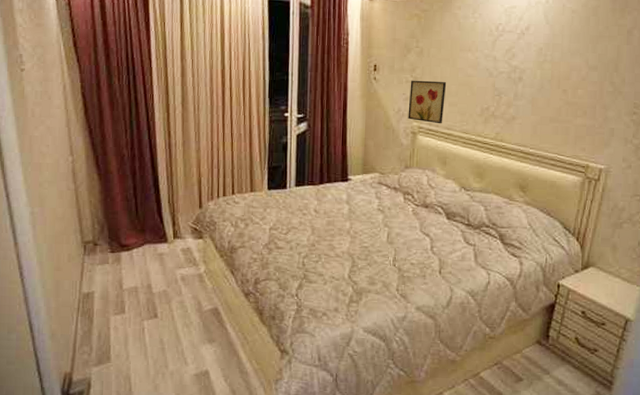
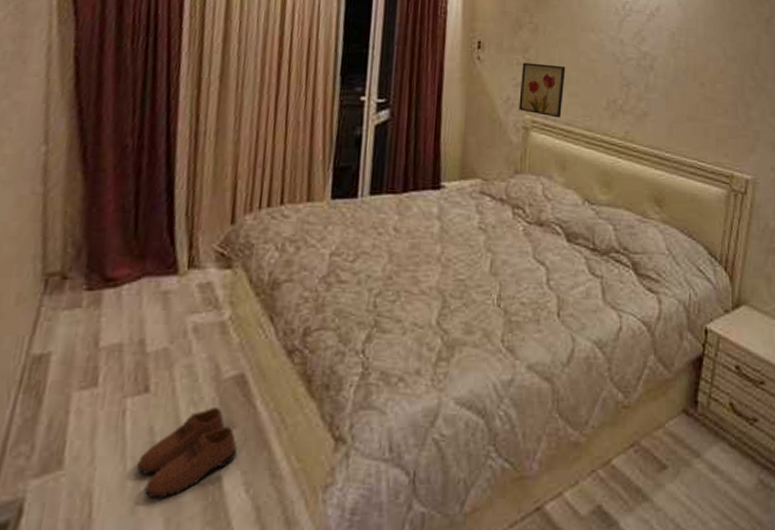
shoe: none [155,328,217,383] -> present [137,406,237,500]

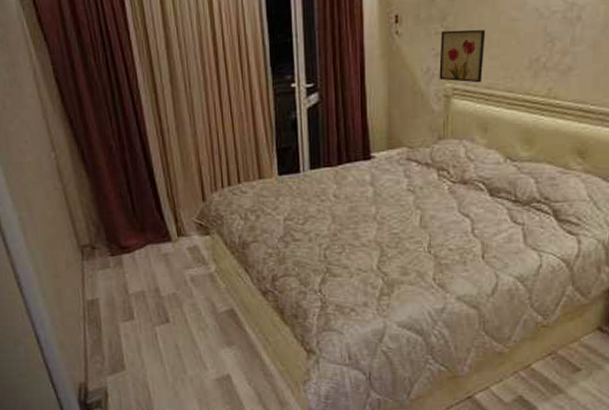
shoe: present [137,406,237,500] -> none [172,331,237,389]

